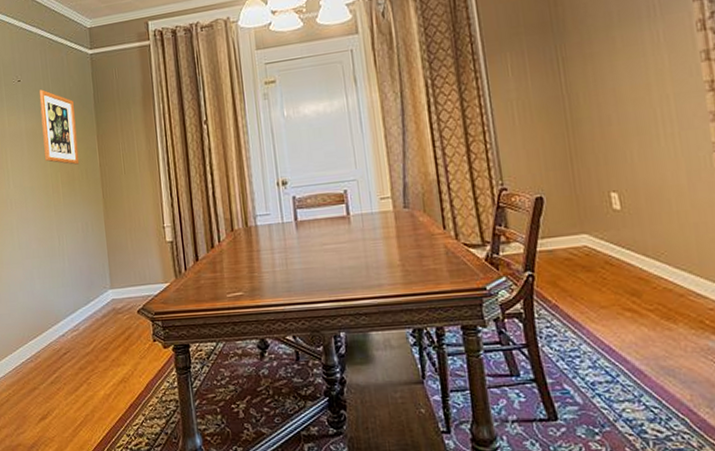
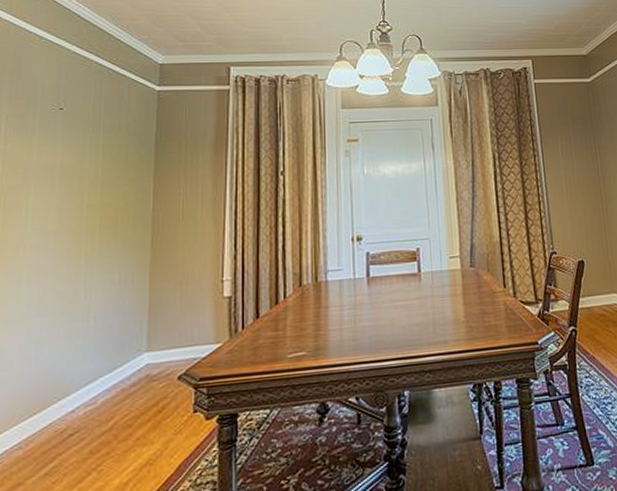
wall art: present [39,89,80,165] -> none [80,121,129,208]

